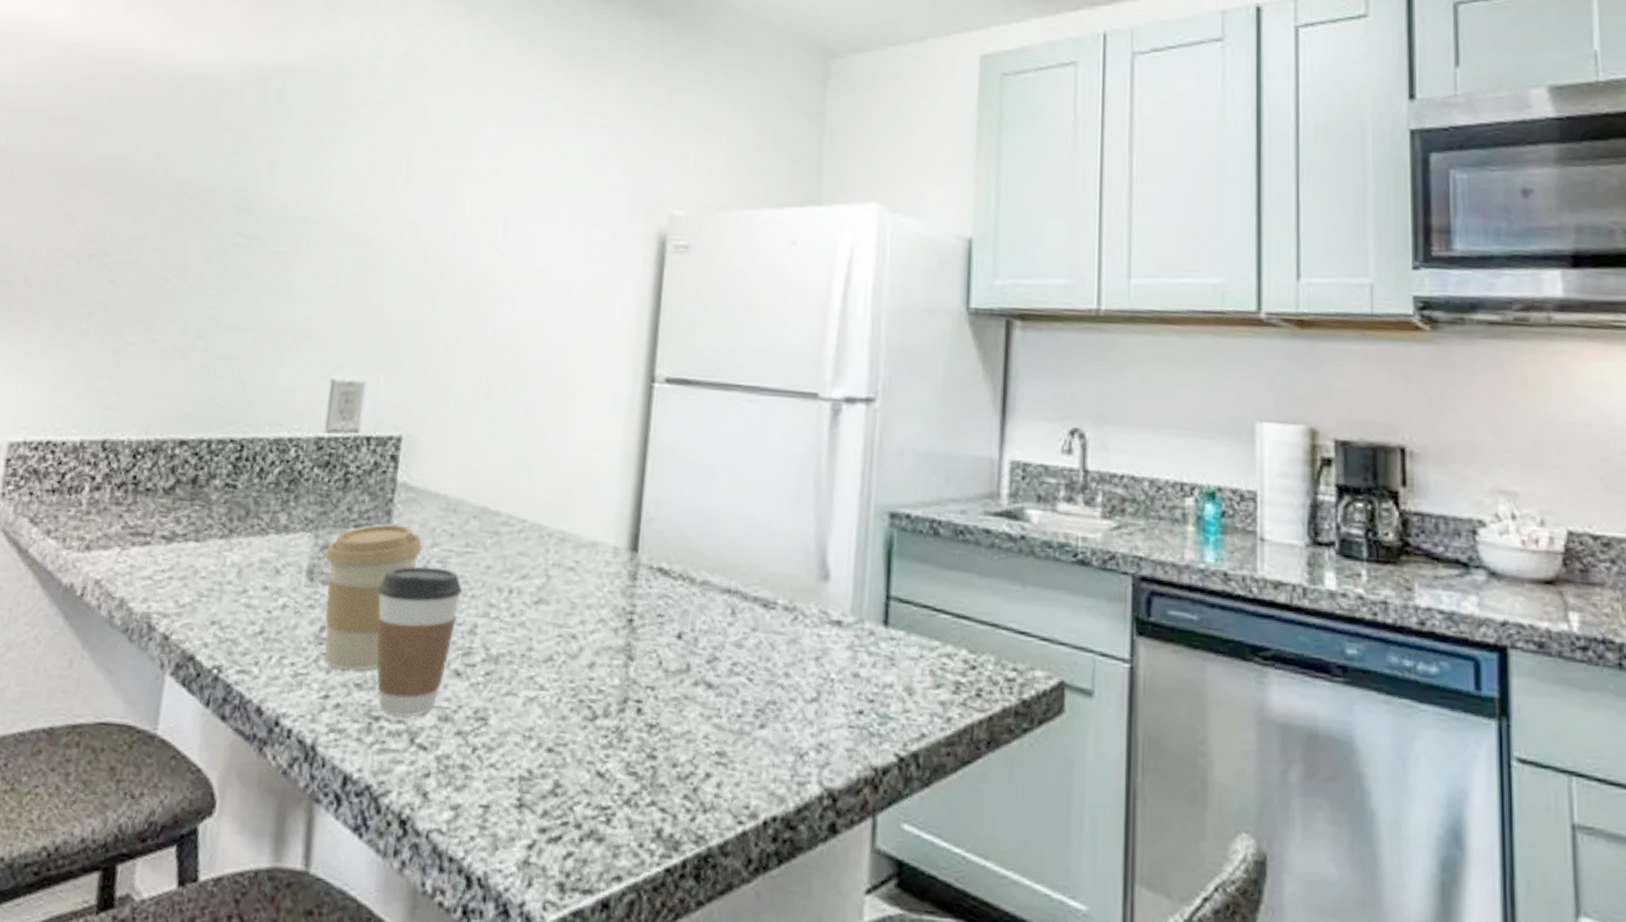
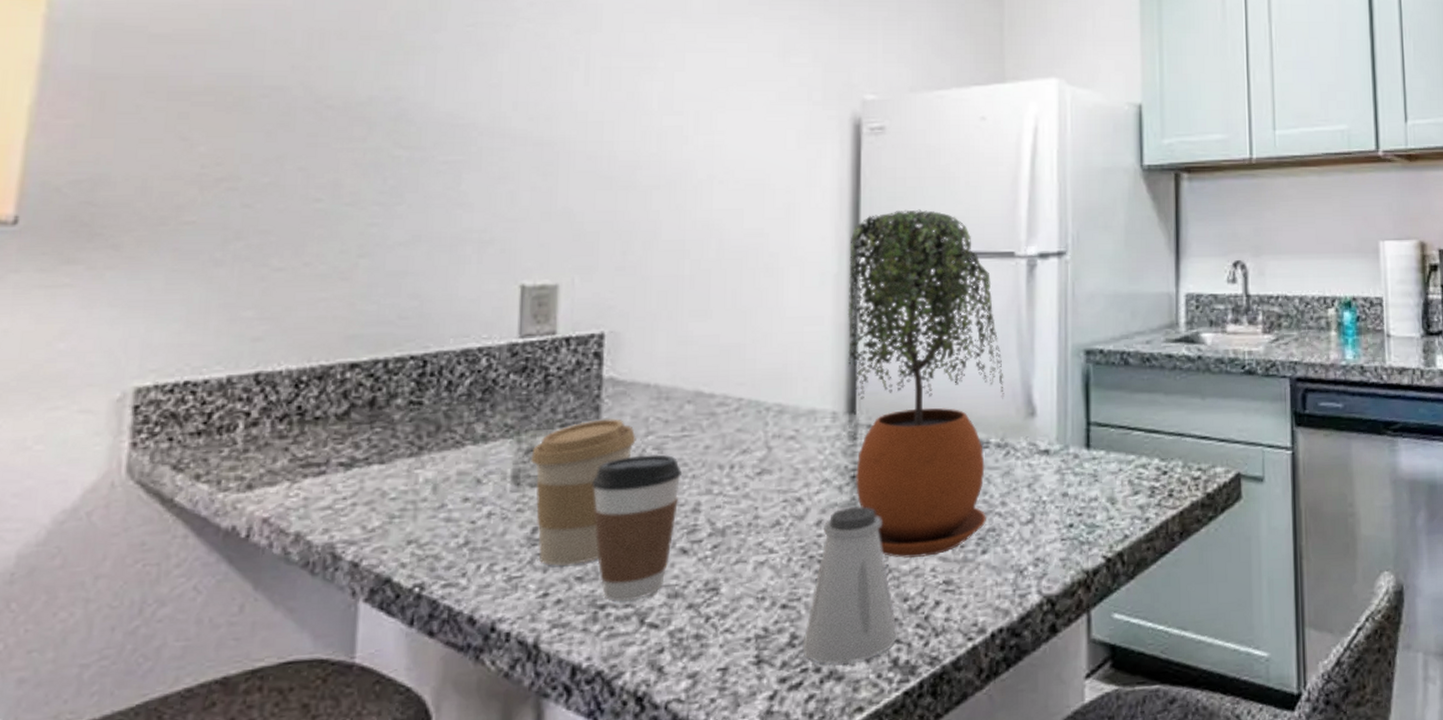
saltshaker: none [565,653,665,826] -> present [802,506,898,665]
potted plant: none [632,336,797,722] -> present [847,209,1004,559]

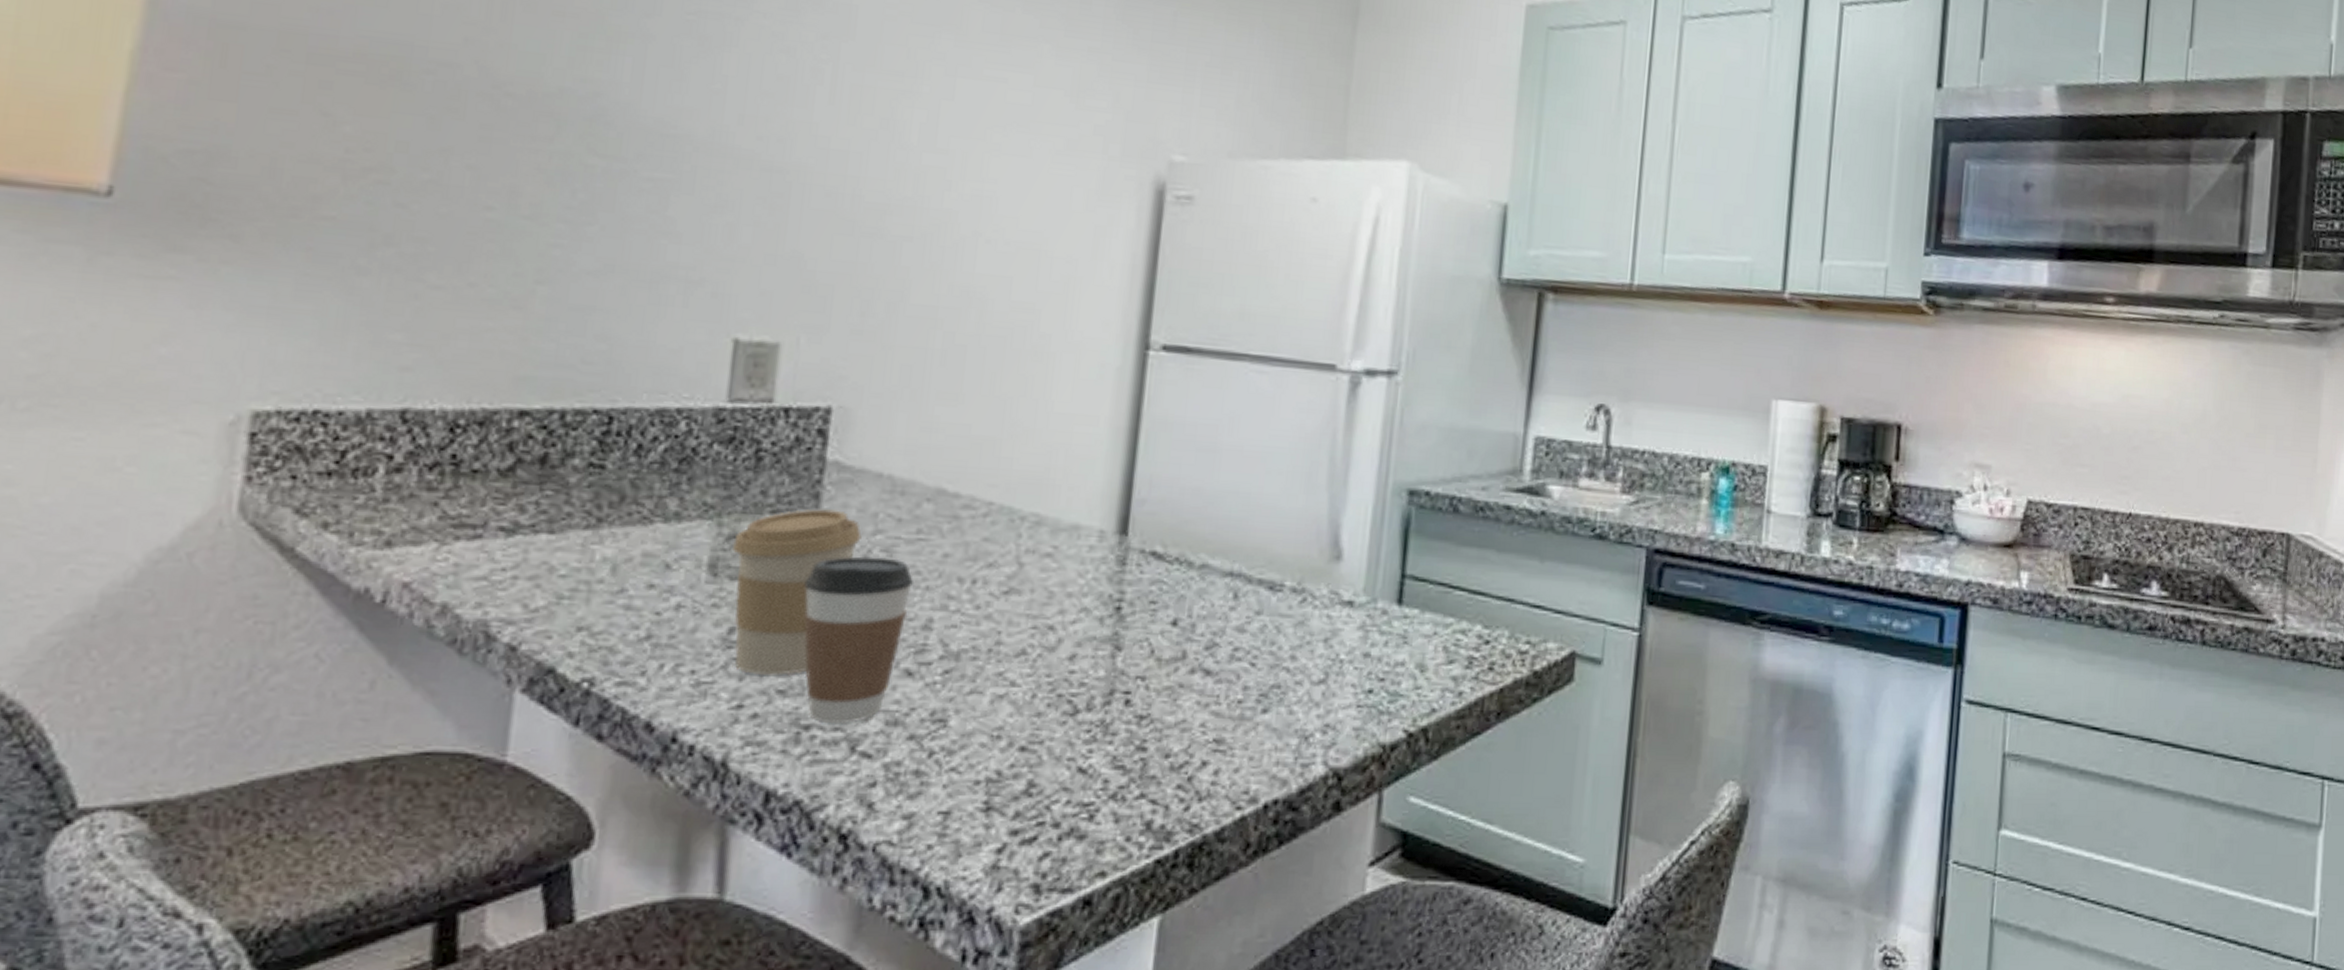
saltshaker: present [802,506,898,665] -> none [1040,643,1156,822]
potted plant: present [847,209,1004,559] -> none [1120,299,1309,710]

